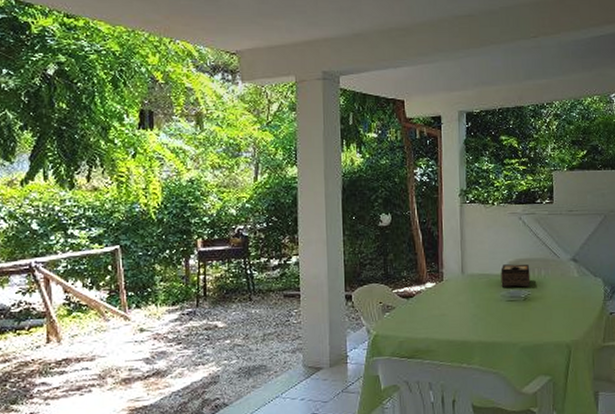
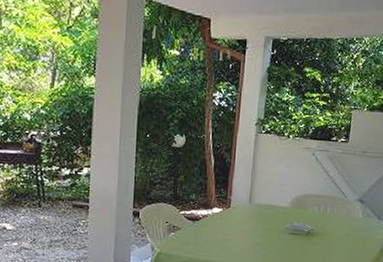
tissue box: present [500,264,531,288] -> none [286,198,317,223]

